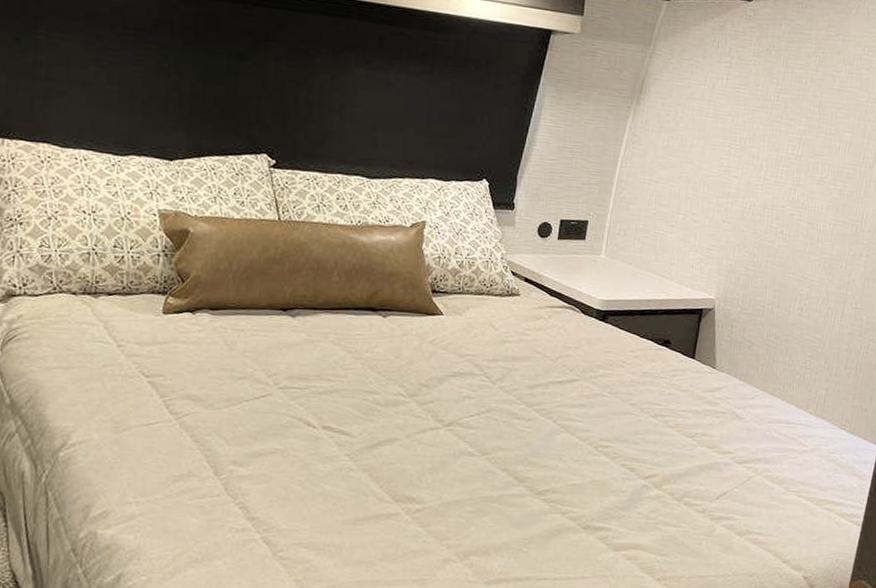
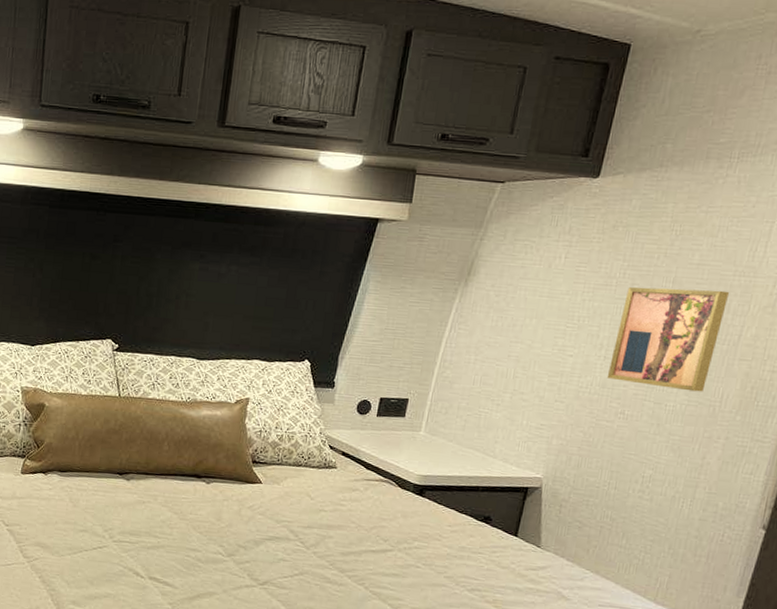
wall art: none [767,110,864,212] -> present [606,287,729,392]

